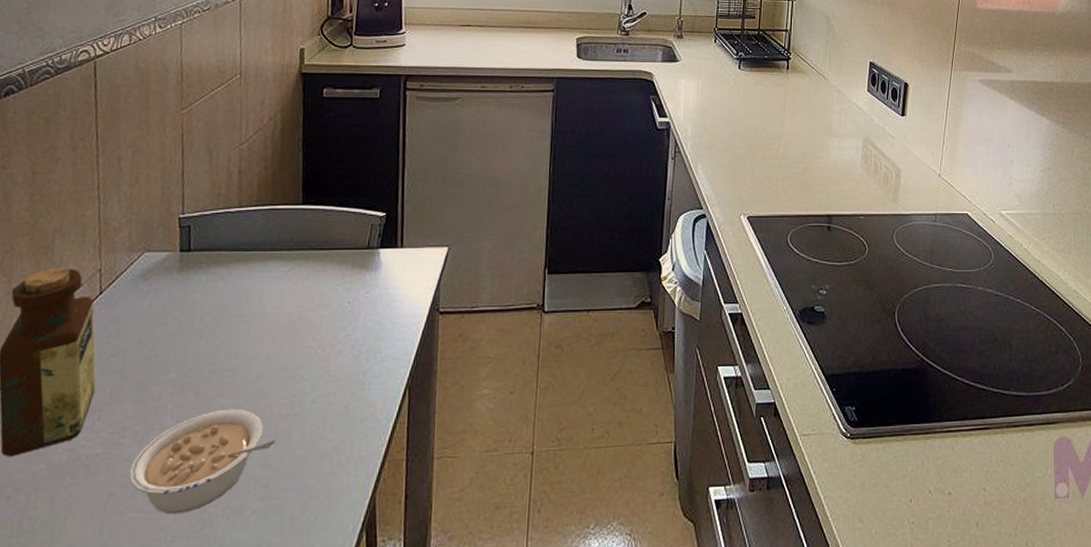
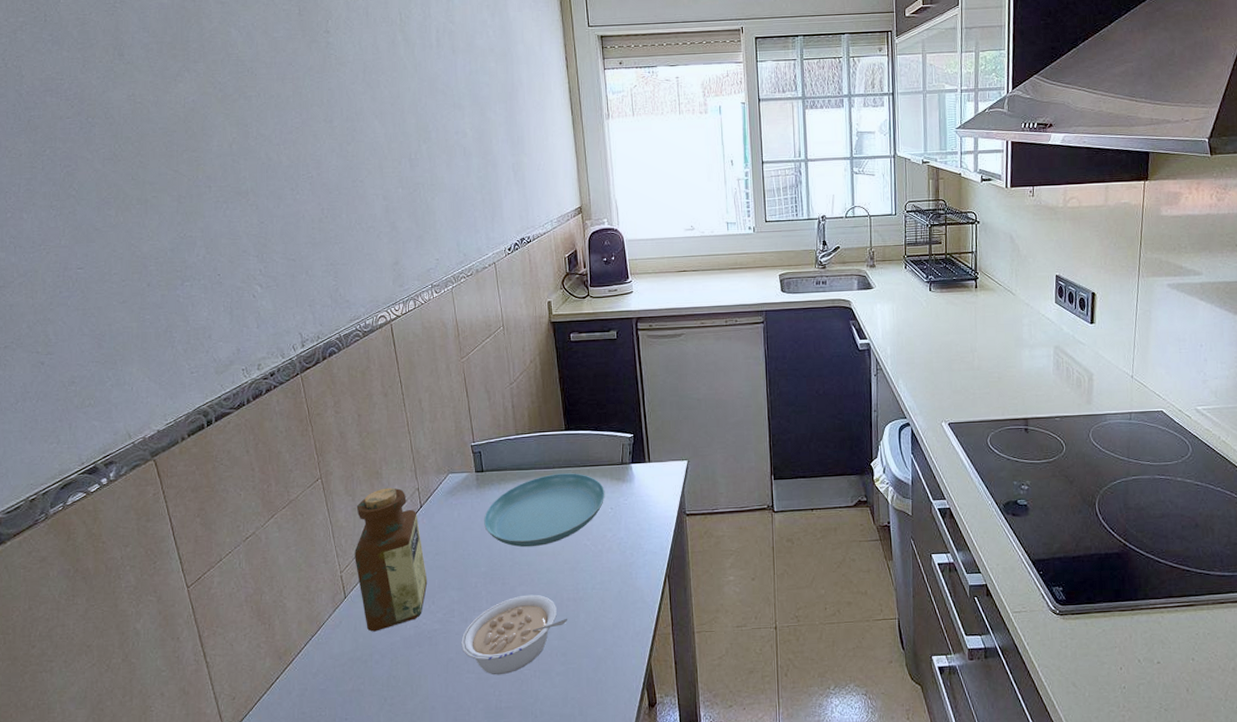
saucer: none [182,257,343,349] -> present [484,473,605,548]

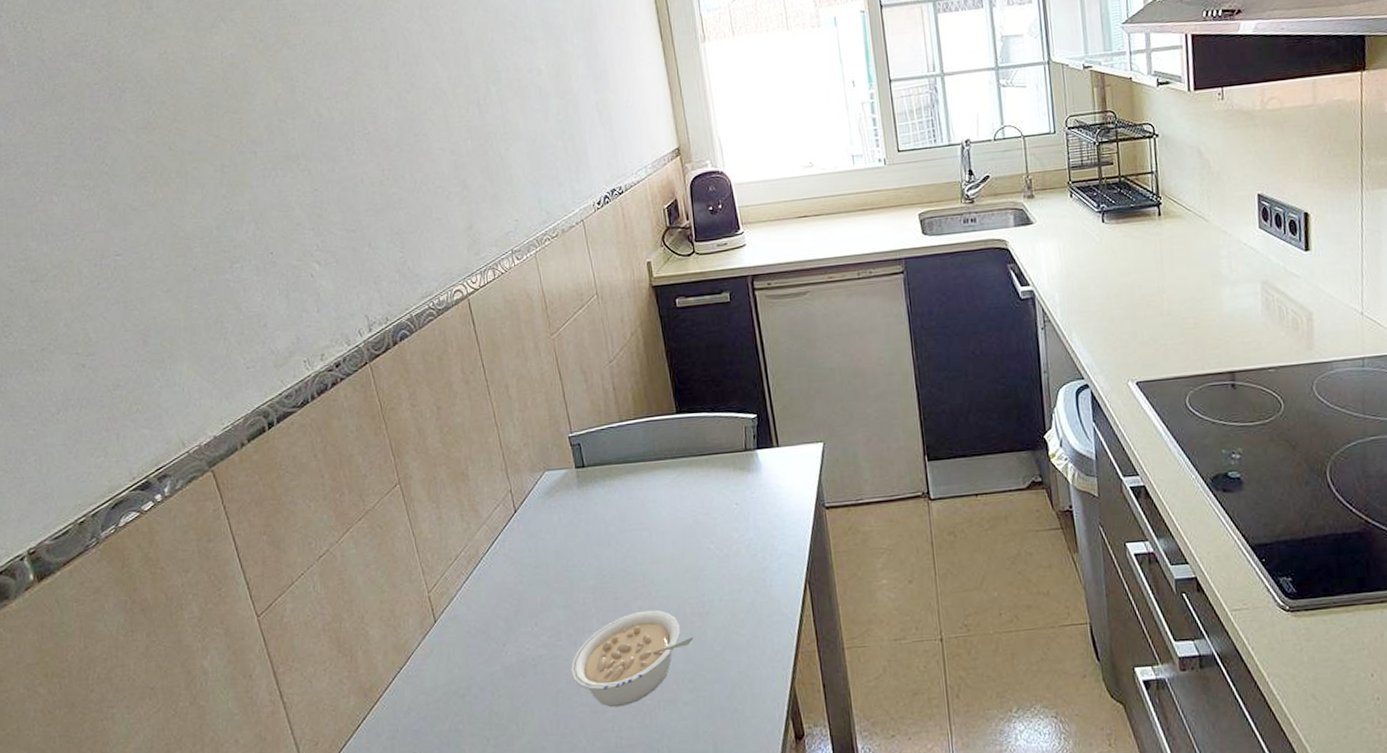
bottle: present [355,487,428,632] -> none [441,490,528,661]
saucer: present [484,473,605,548] -> none [588,463,728,555]

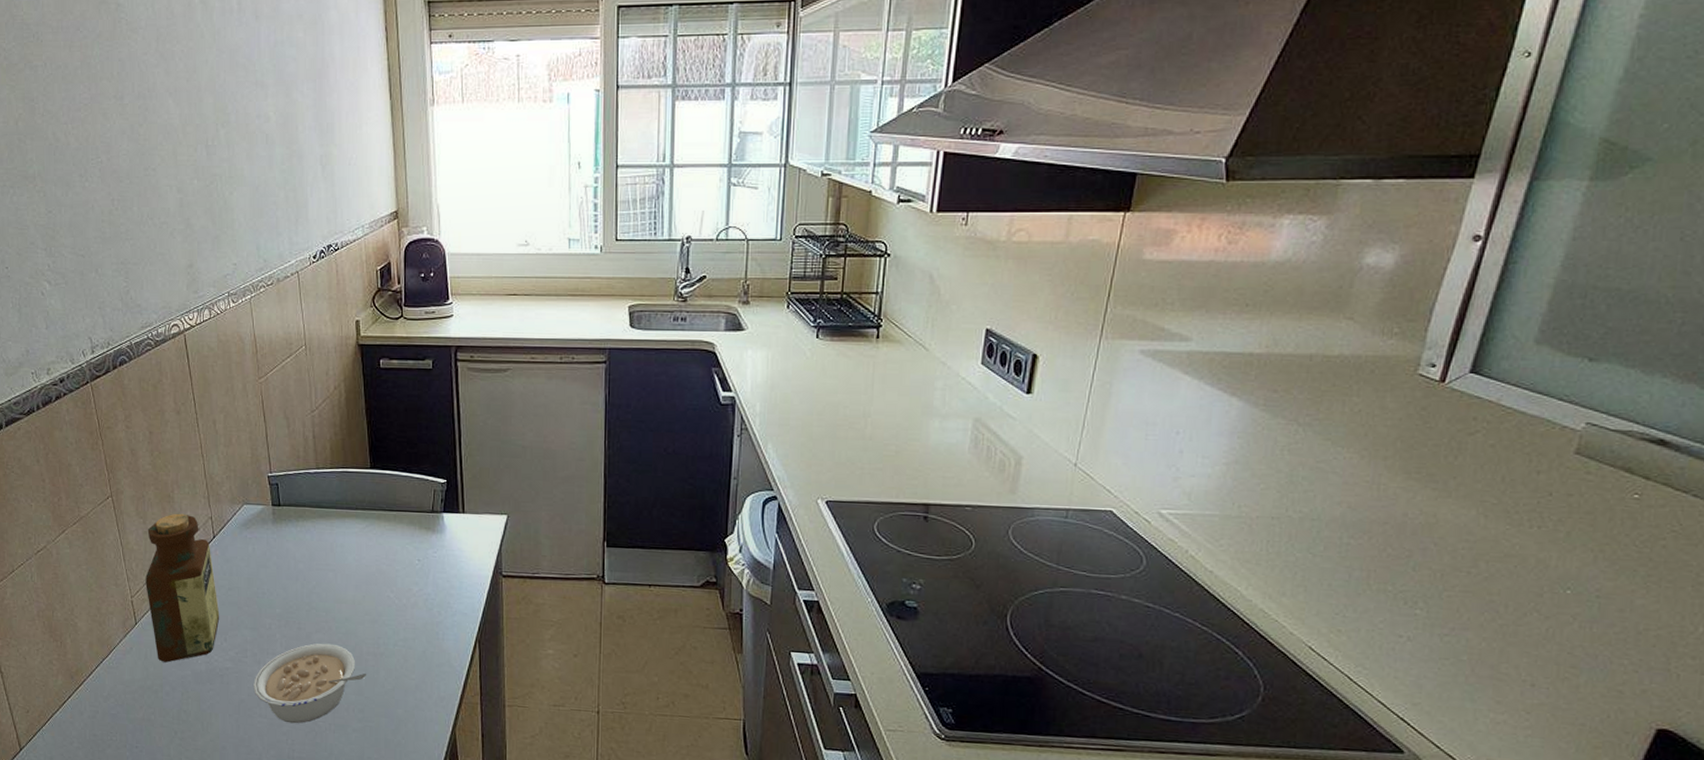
bottle: none [441,490,528,661] -> present [145,513,220,663]

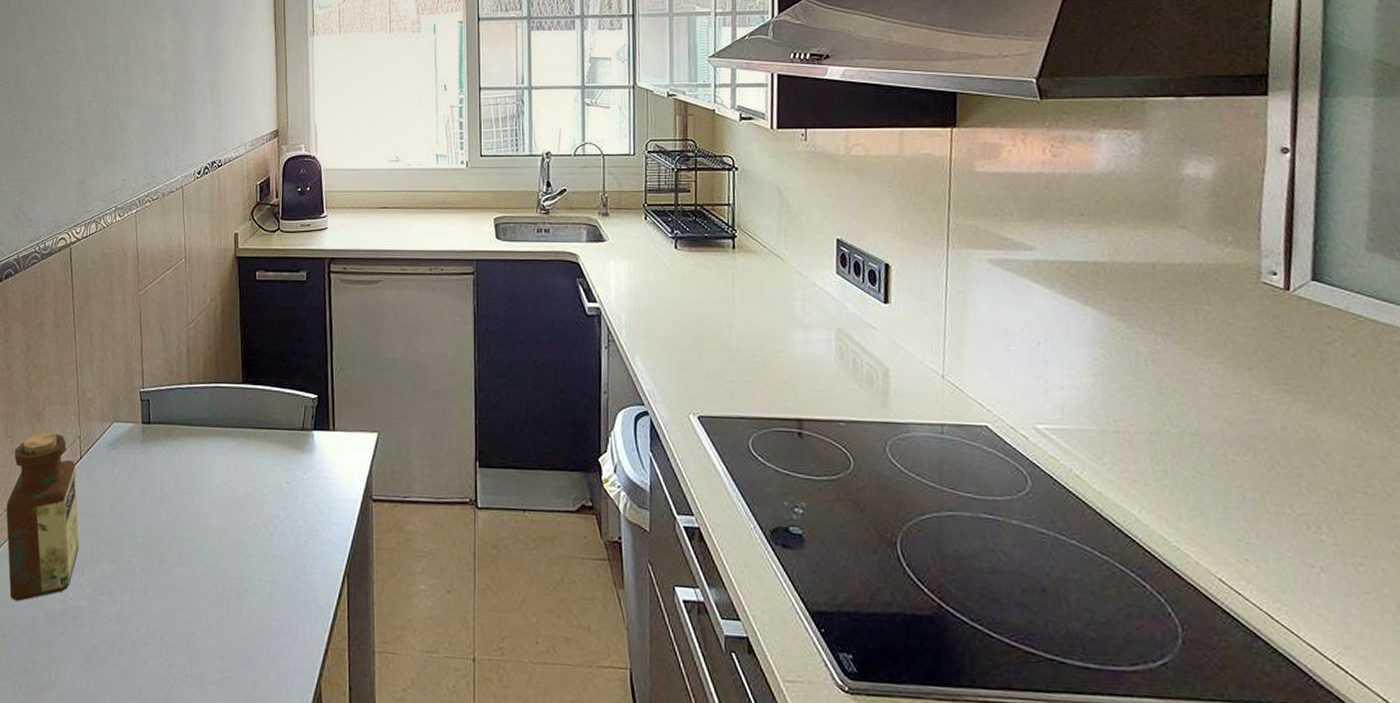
legume: present [254,643,367,724] -> none [108,577,229,675]

